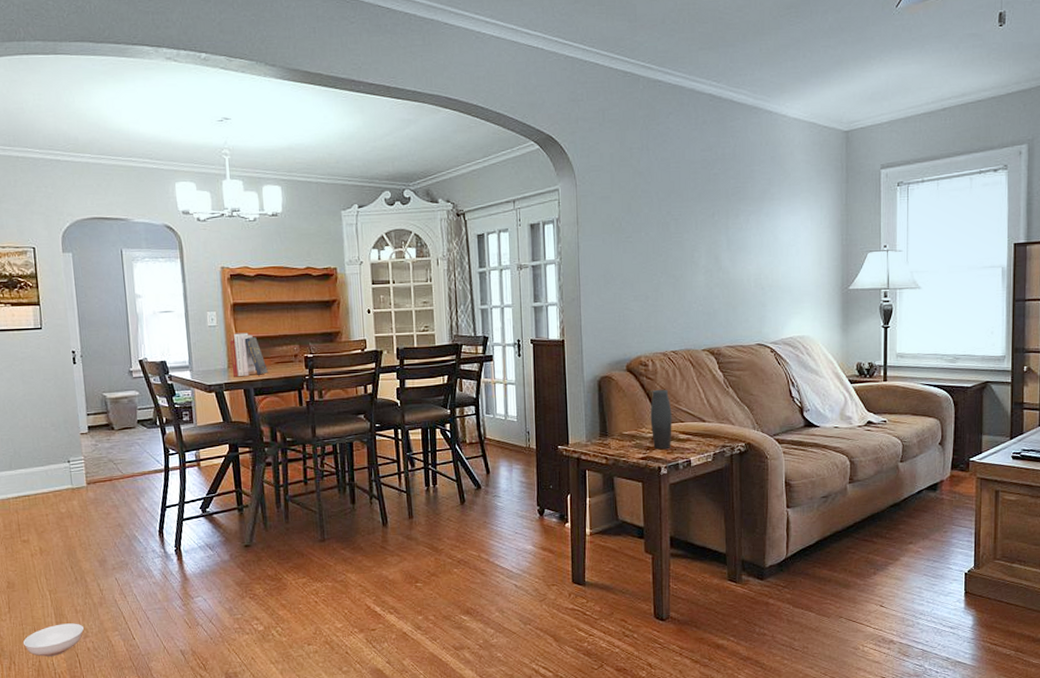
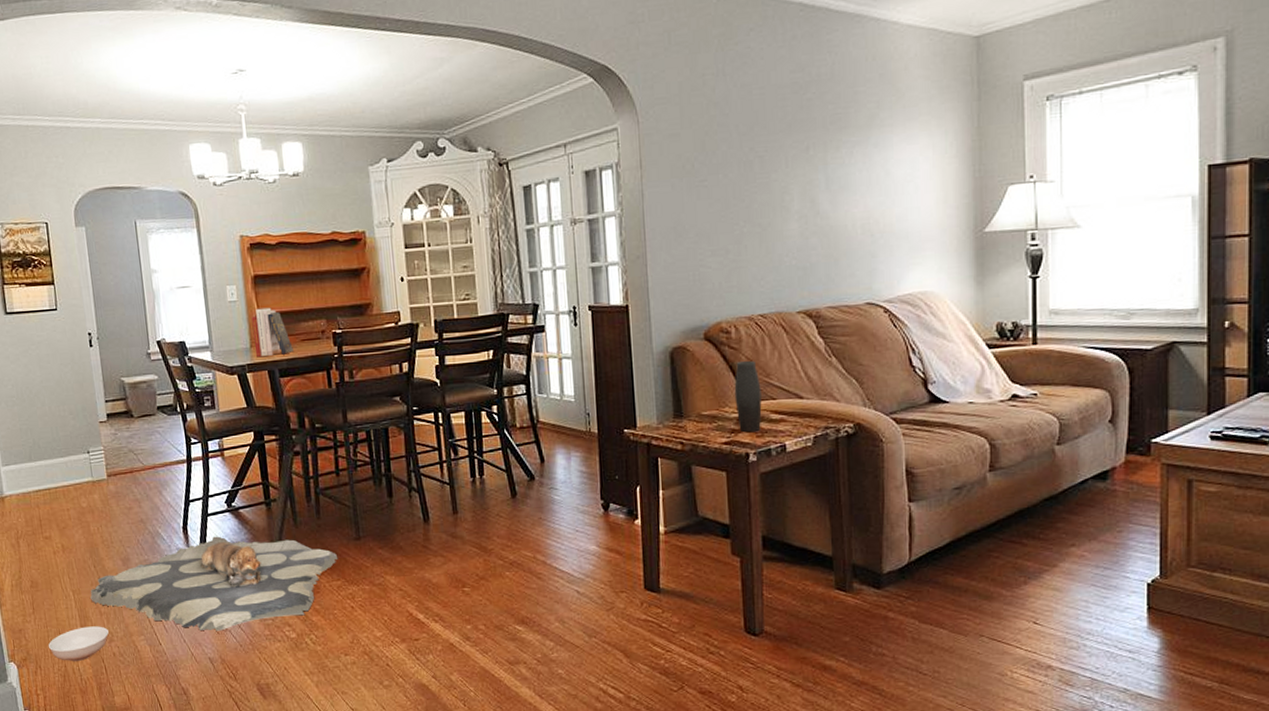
dog bed: none [66,539,304,626] -> present [90,536,339,631]

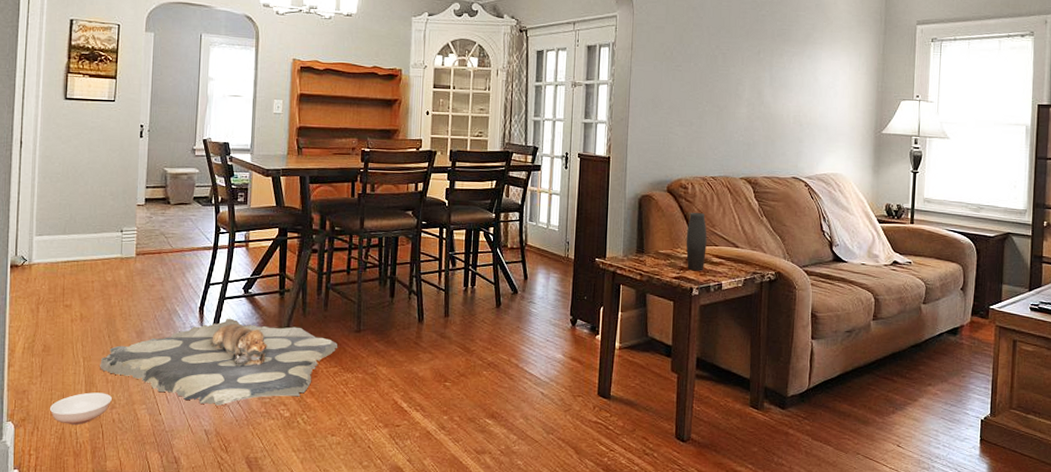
books: present [251,307,293,358] -> none [291,122,325,165]

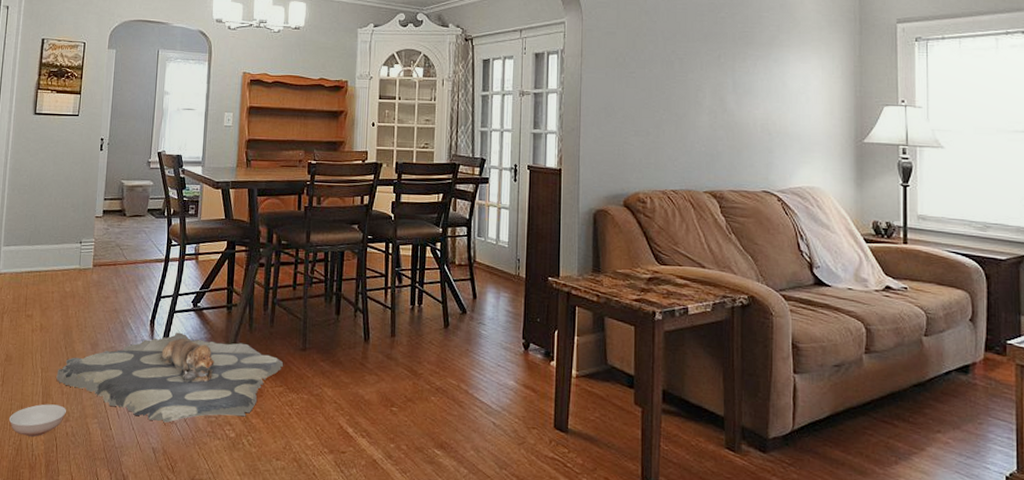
vase: present [686,212,707,271] -> none [646,228,669,294]

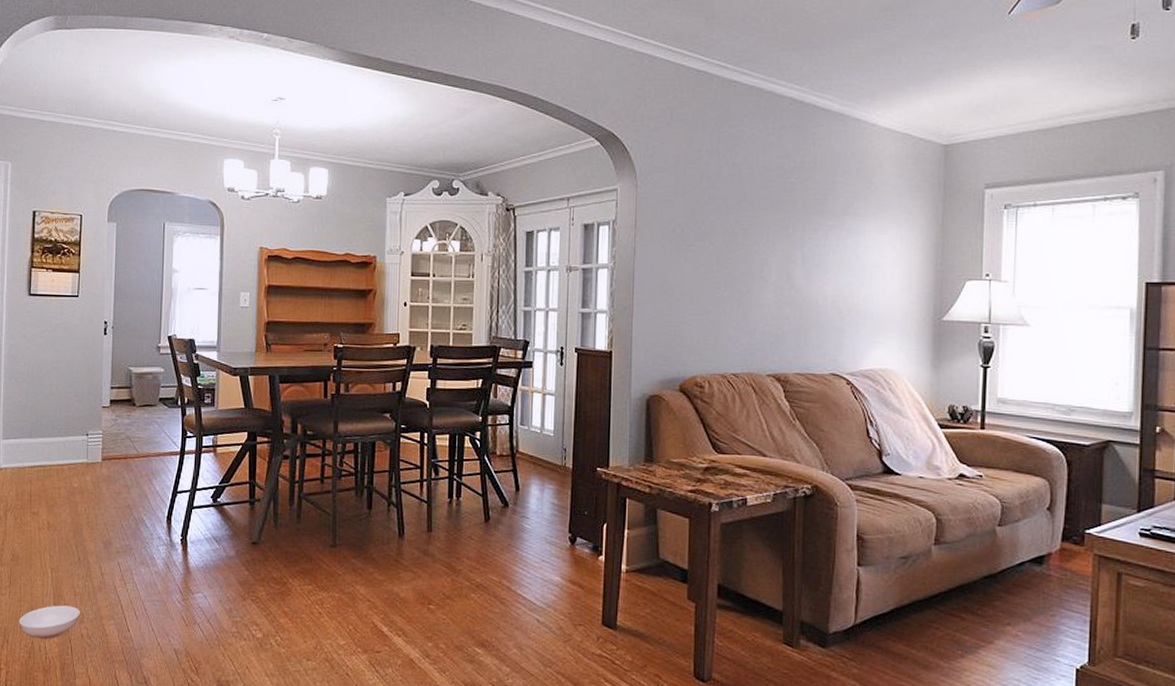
dog bed: present [56,332,284,423] -> none [67,529,313,623]

